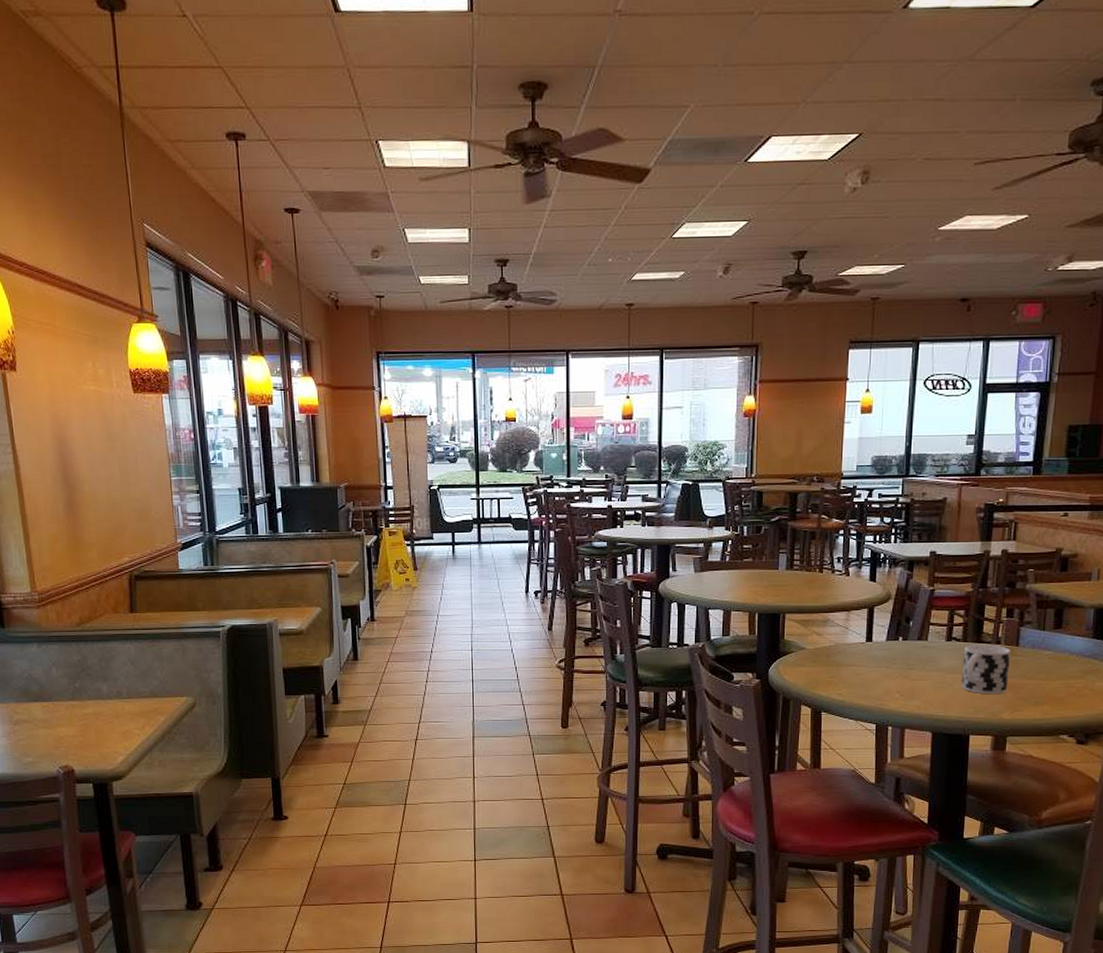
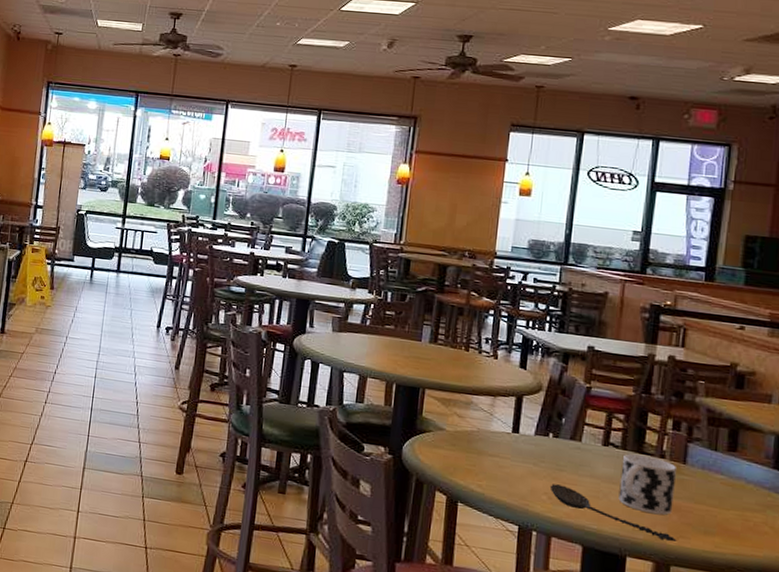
spoon: none [901,682,1012,715] -> present [549,484,677,542]

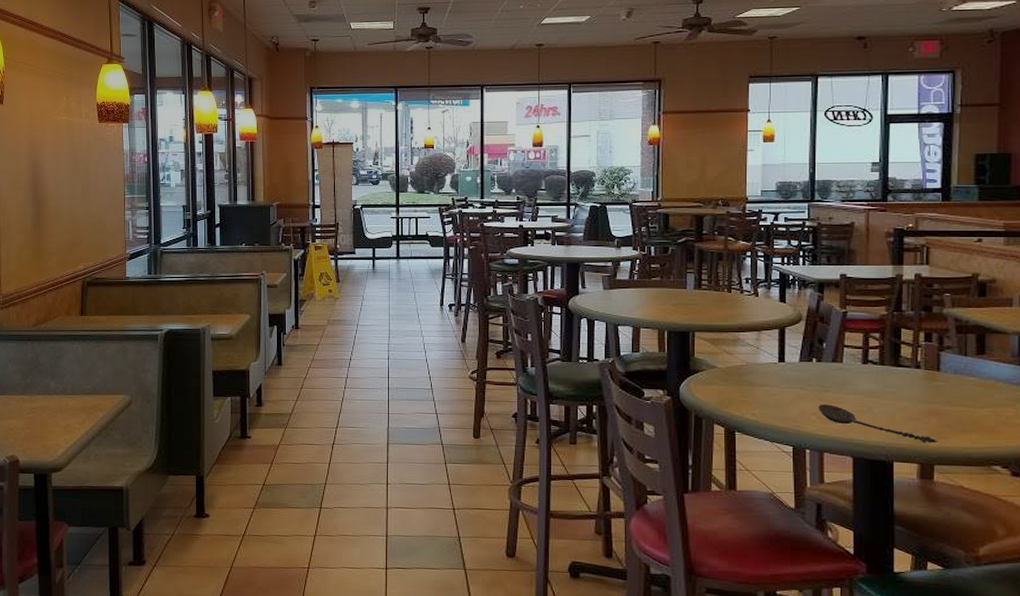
cup: present [618,454,678,515] -> none [881,368,933,421]

